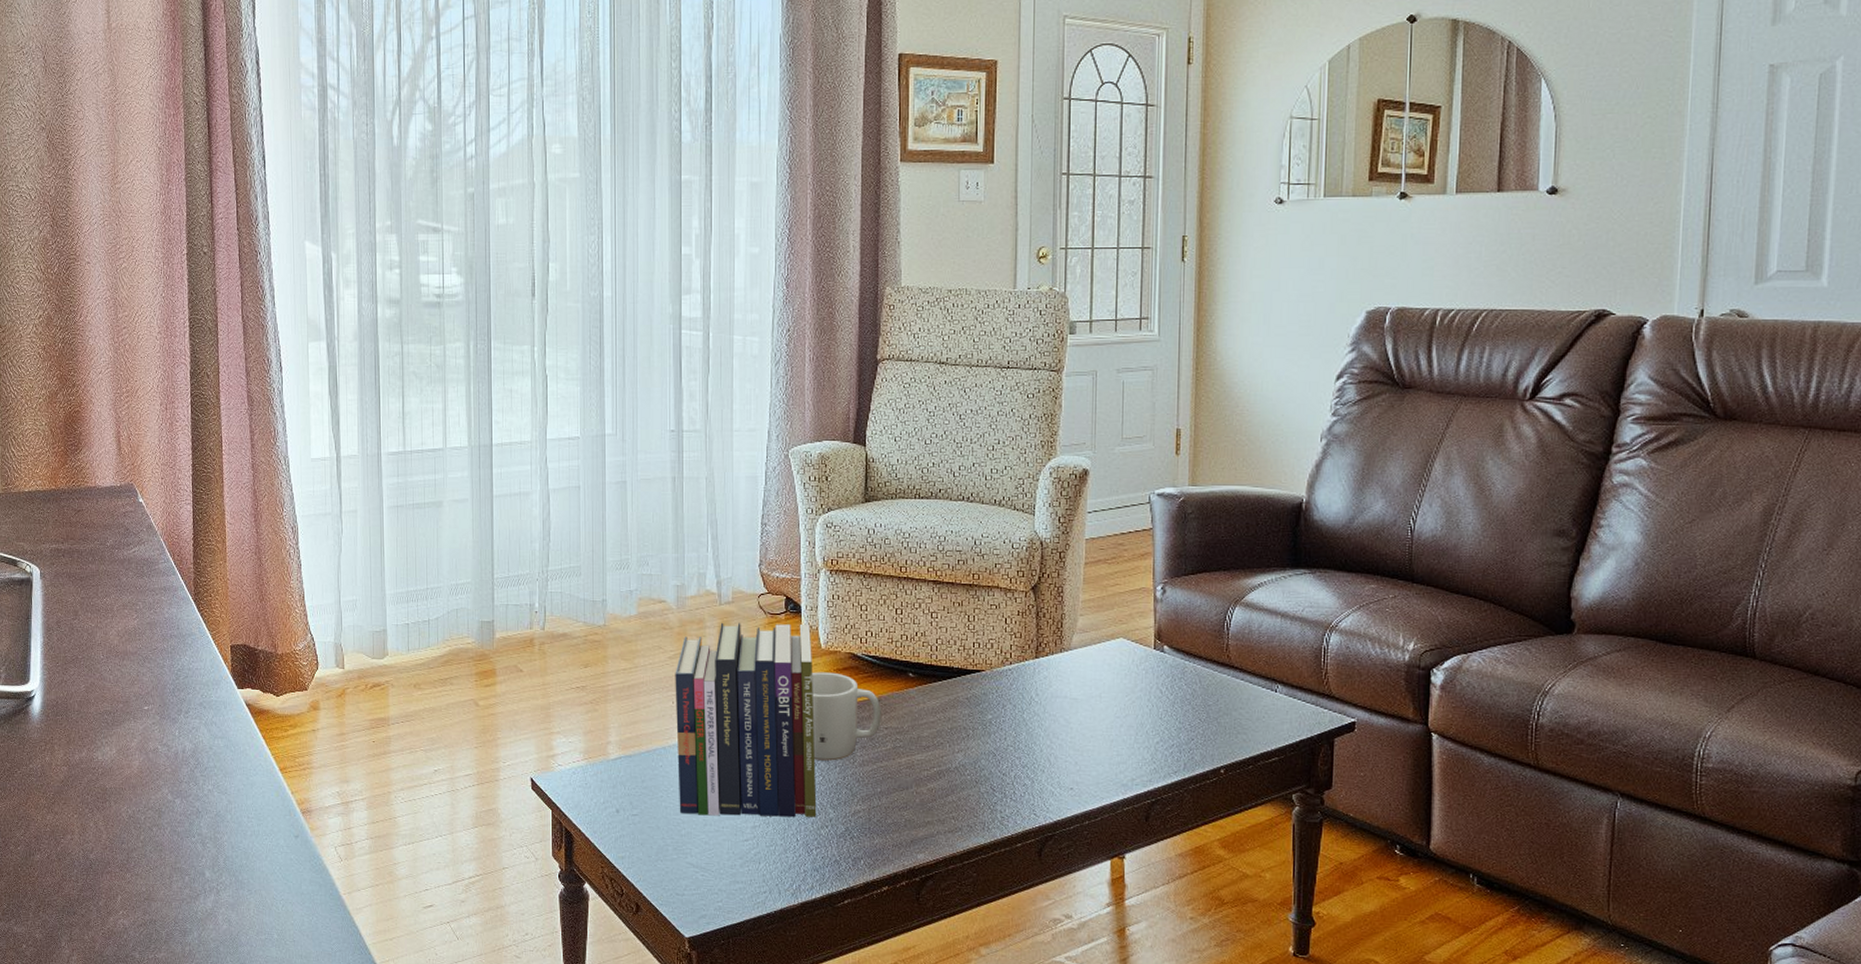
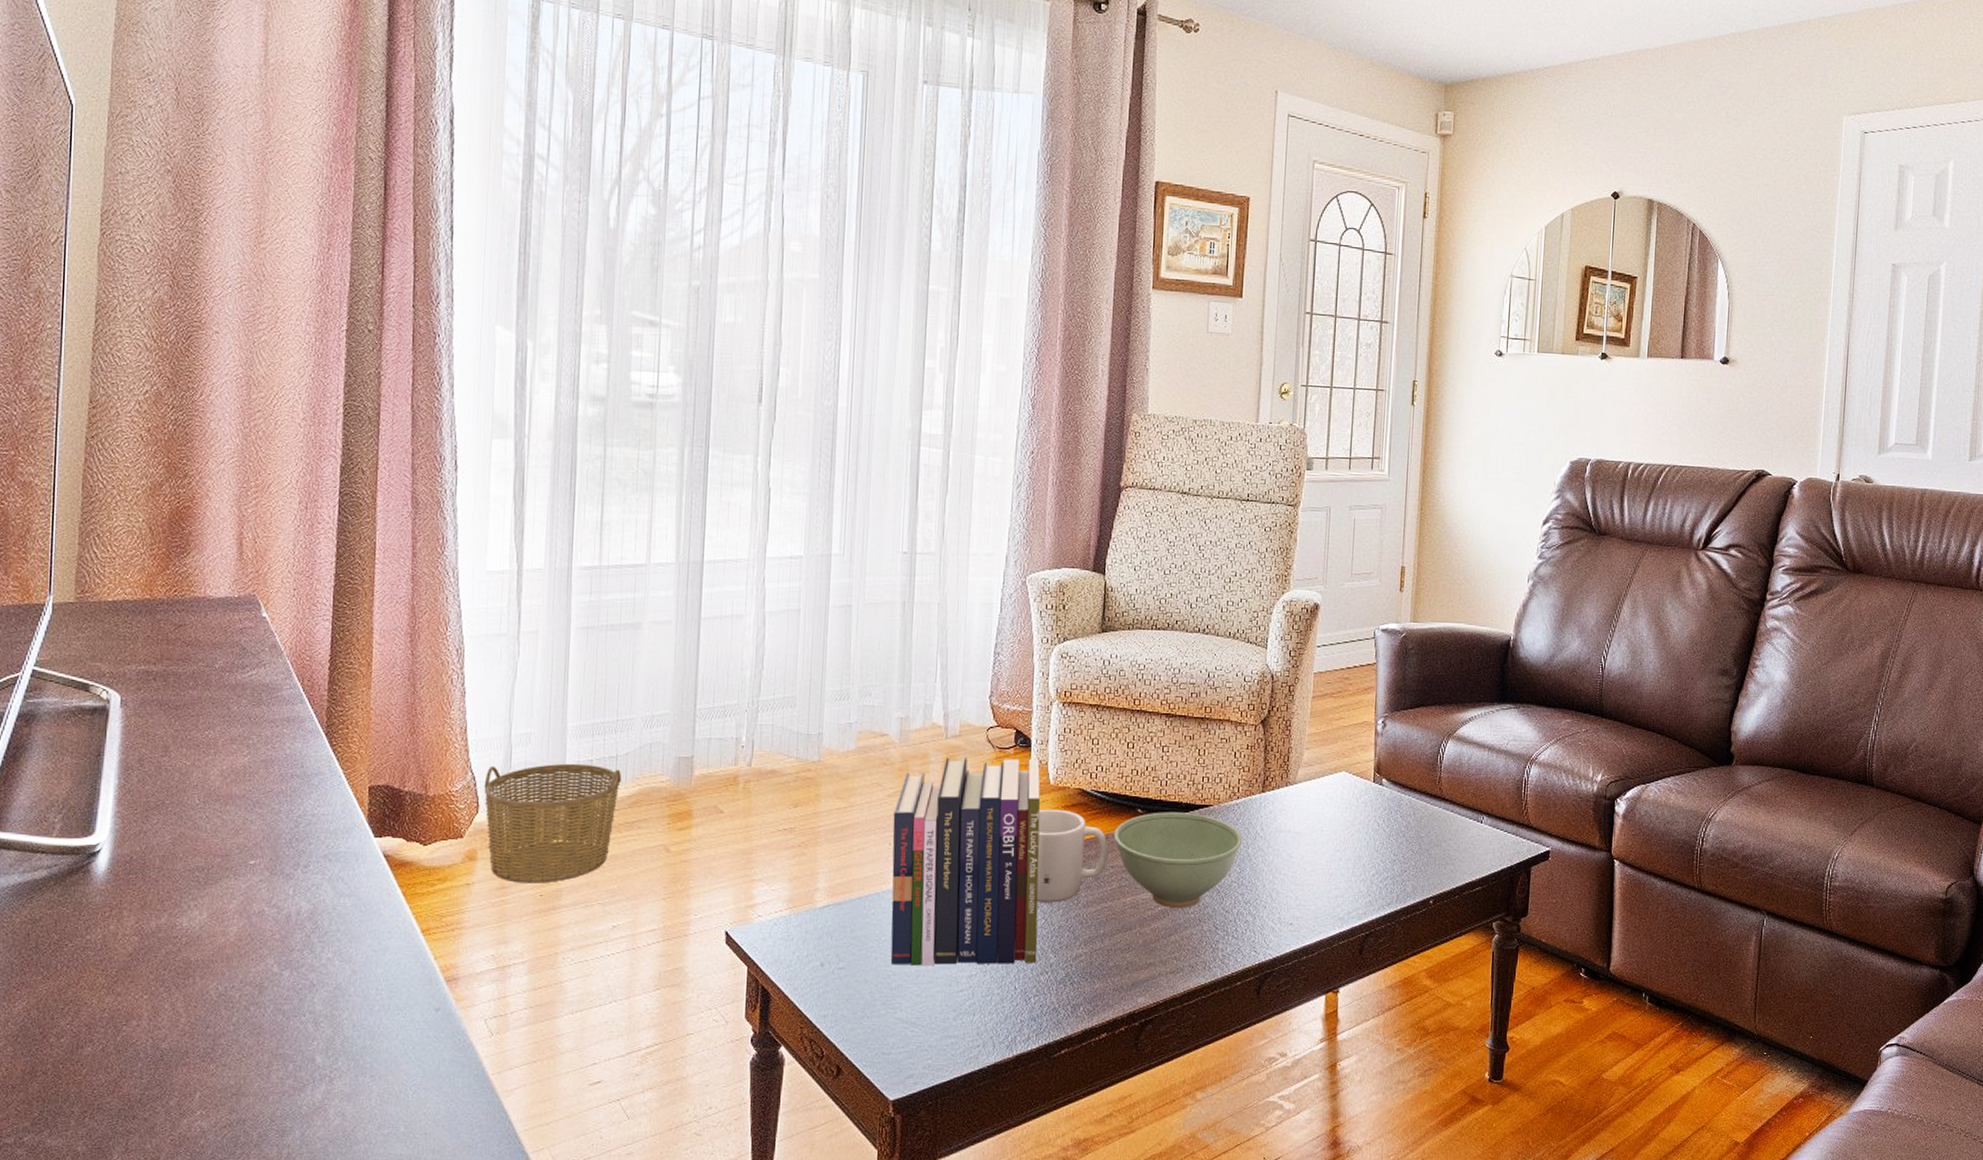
basket: none [321,626,435,731] -> present [483,763,622,884]
bowl: none [887,676,1016,771] -> present [1114,812,1242,909]

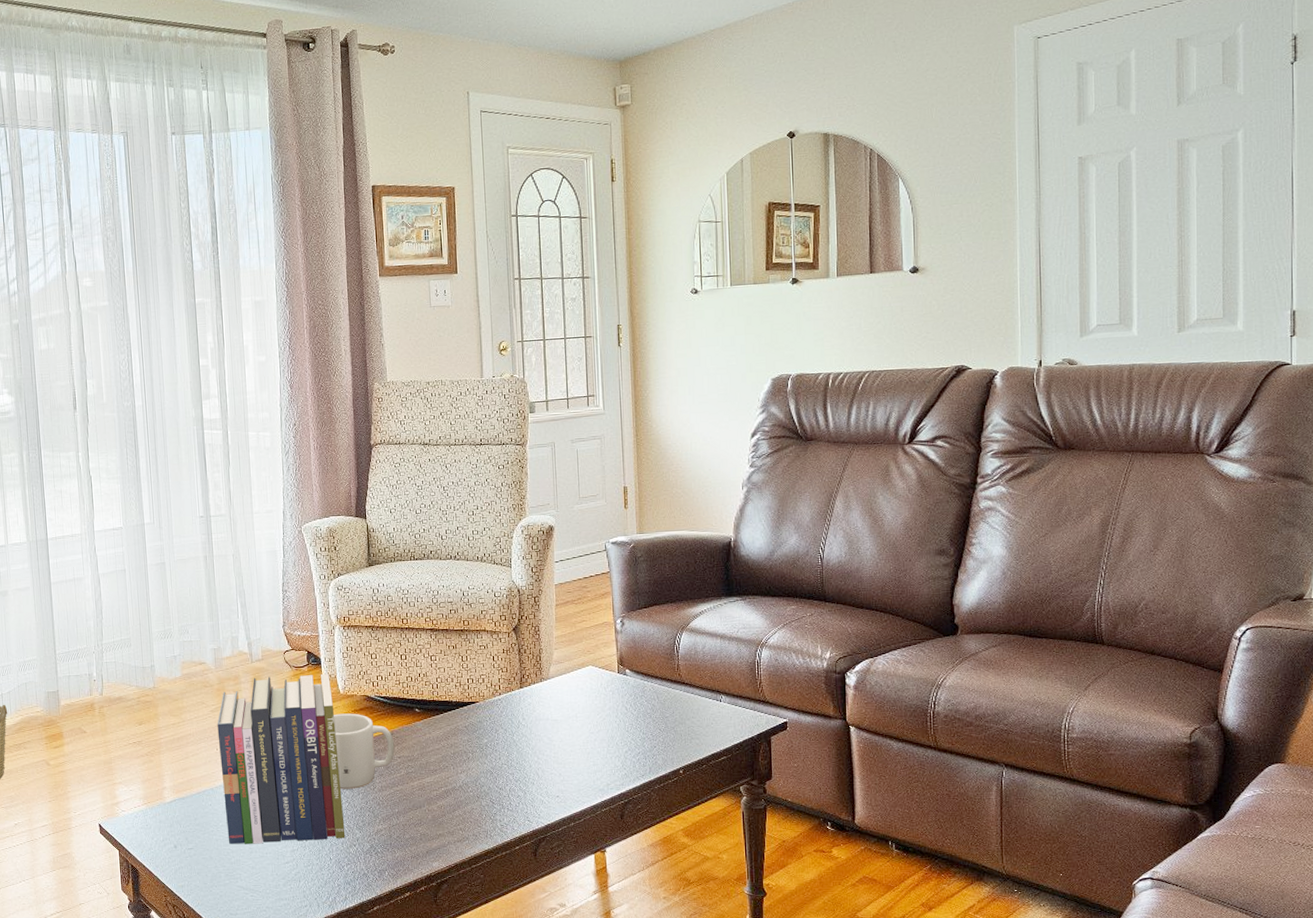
bowl: present [1114,812,1242,909] -> none [398,709,507,789]

